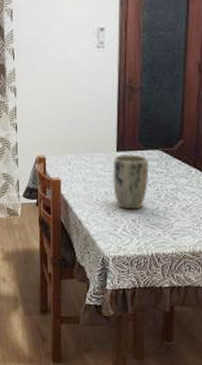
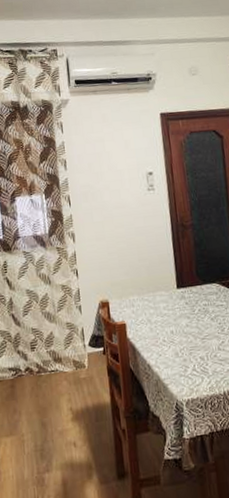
plant pot: present [113,154,150,210] -> none [175,290,211,348]

